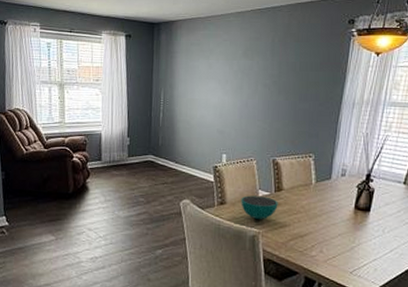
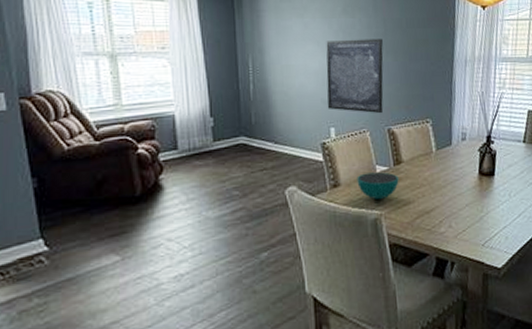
wall art: none [221,79,276,146] -> present [326,38,384,114]

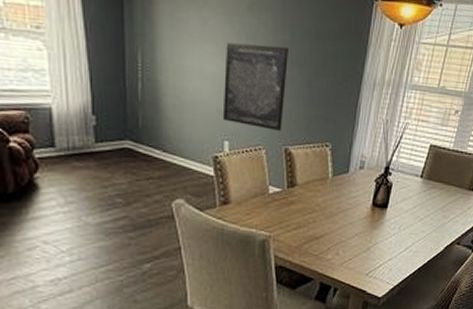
bowl: present [357,172,399,200] -> none [248,193,291,222]

